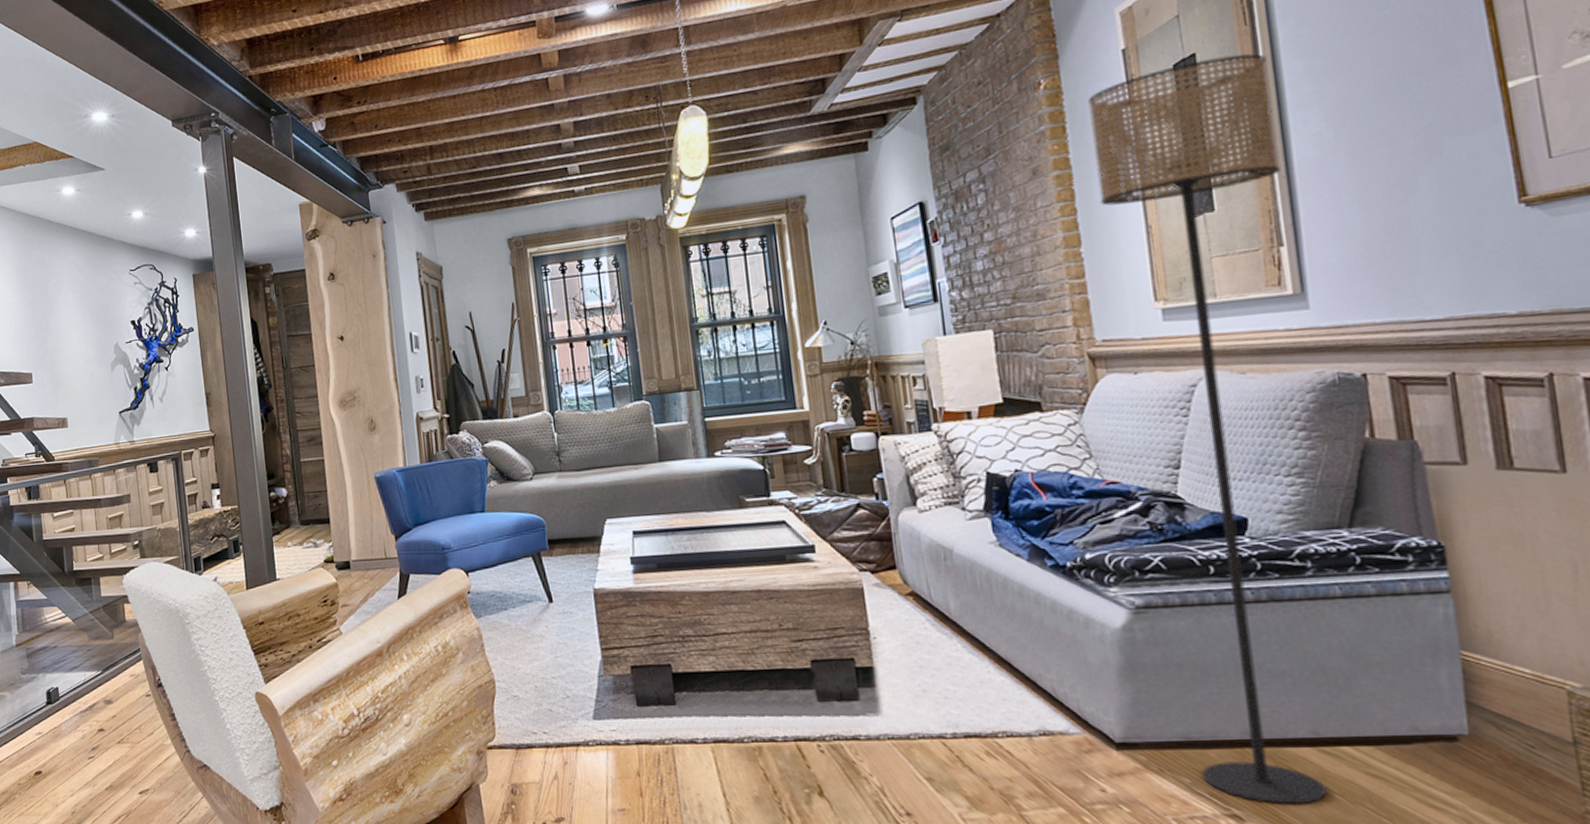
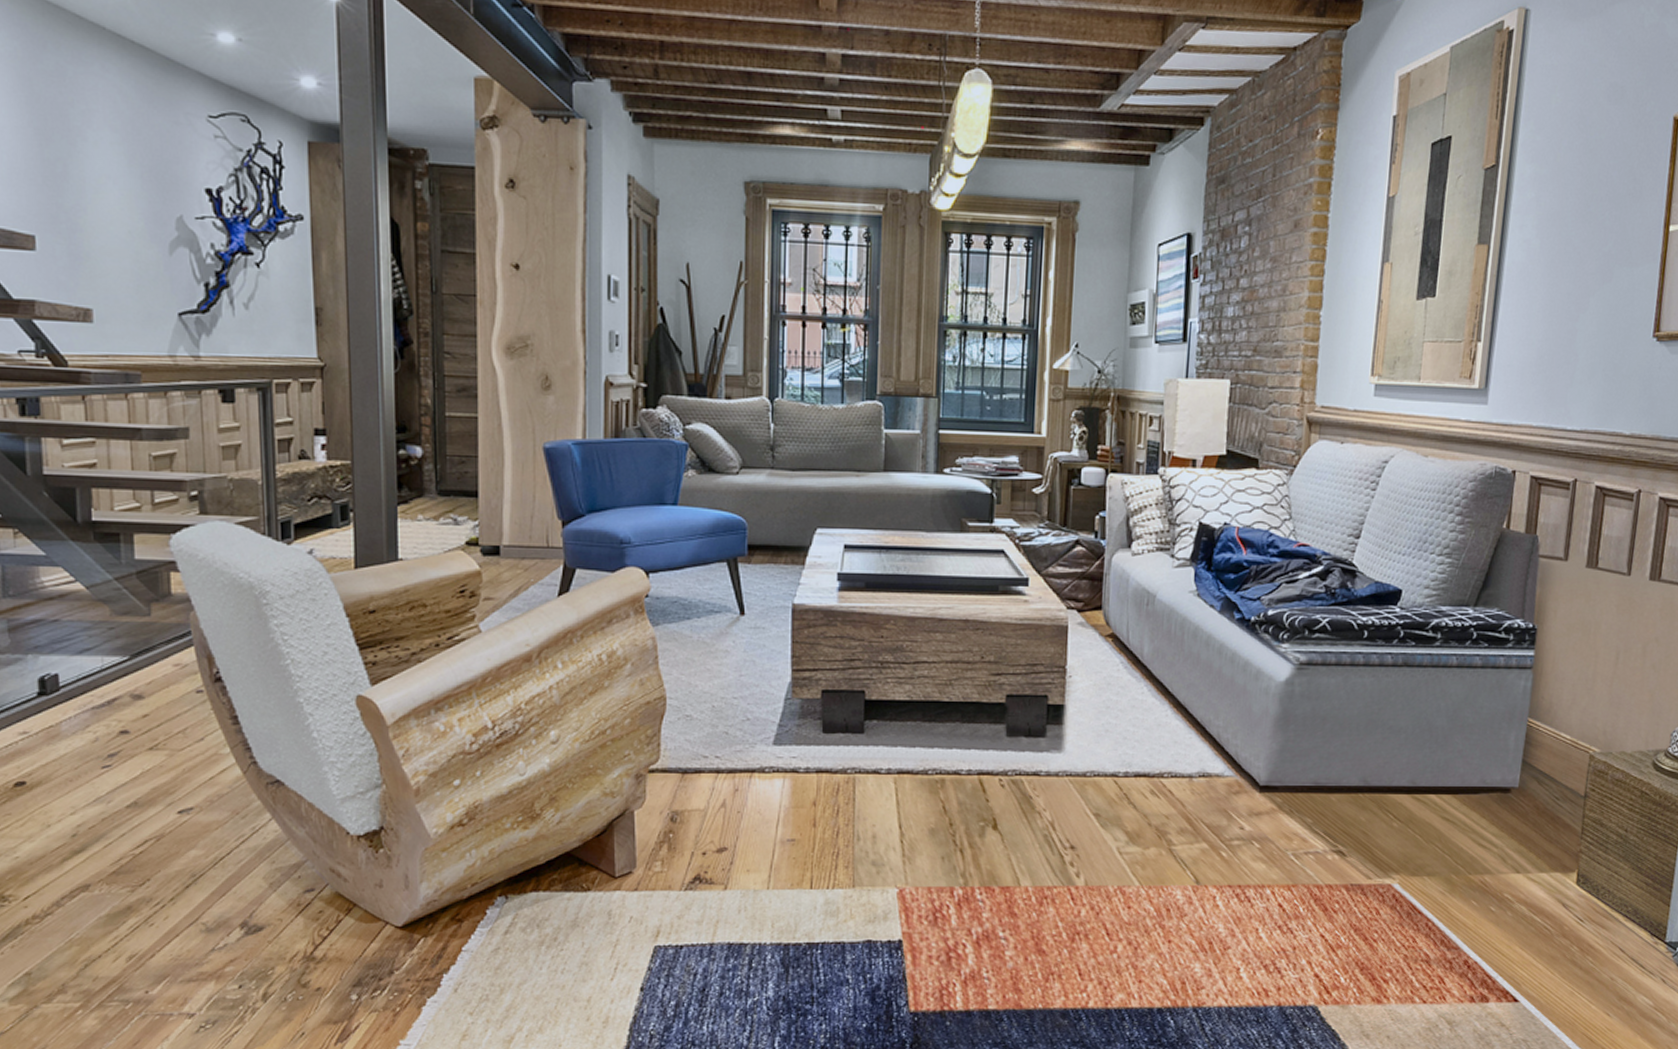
floor lamp: present [1088,53,1327,805] -> none [1322,143,1505,843]

